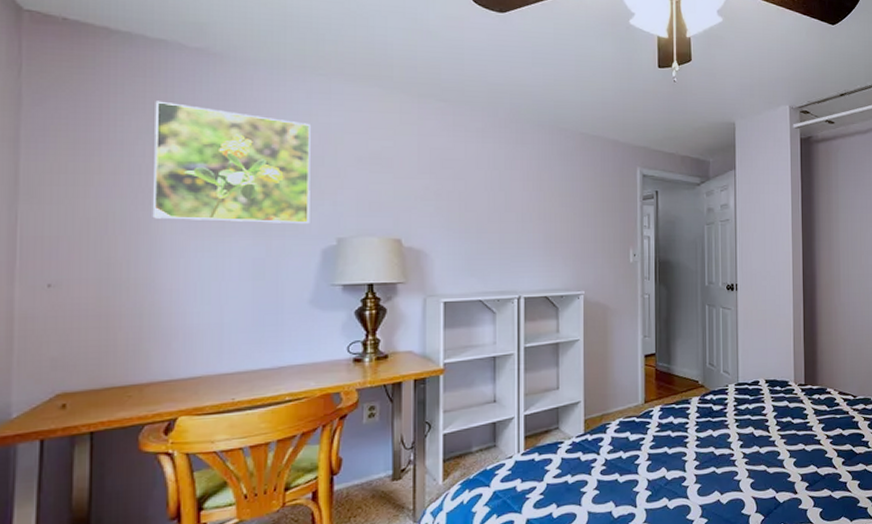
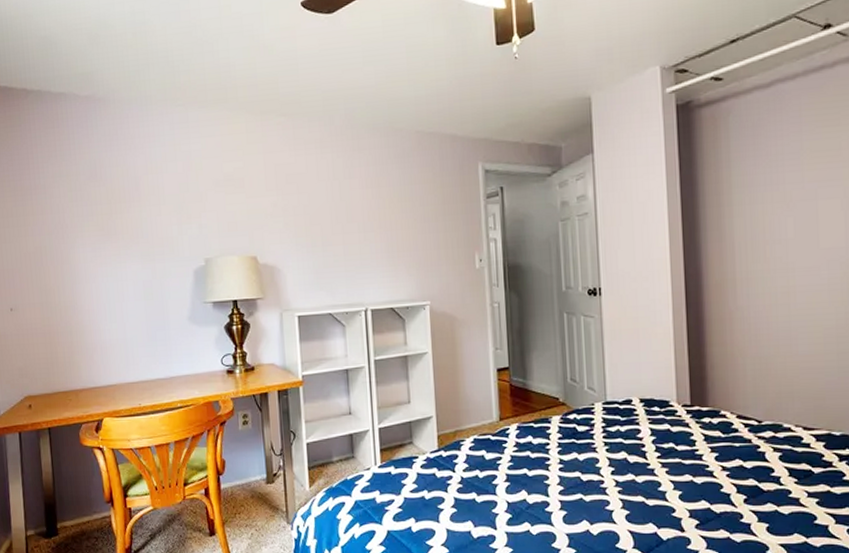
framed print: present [152,101,310,225] -> none [63,147,183,250]

